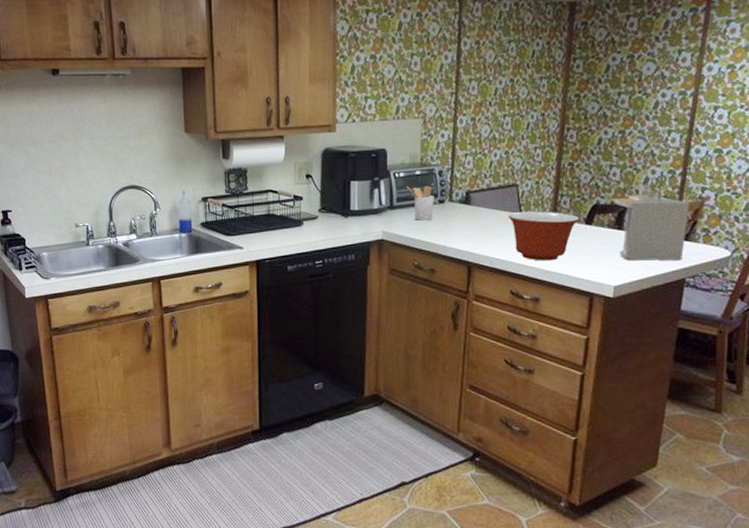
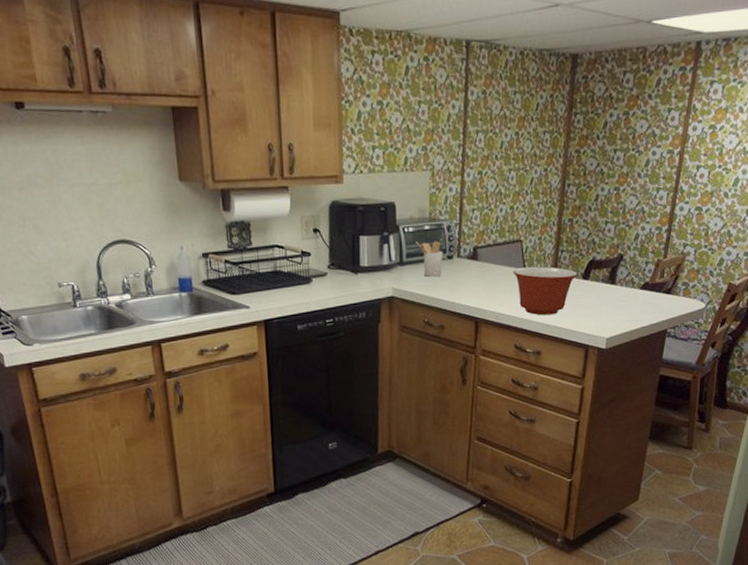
architectural model: present [614,181,690,261] -> none [608,238,673,313]

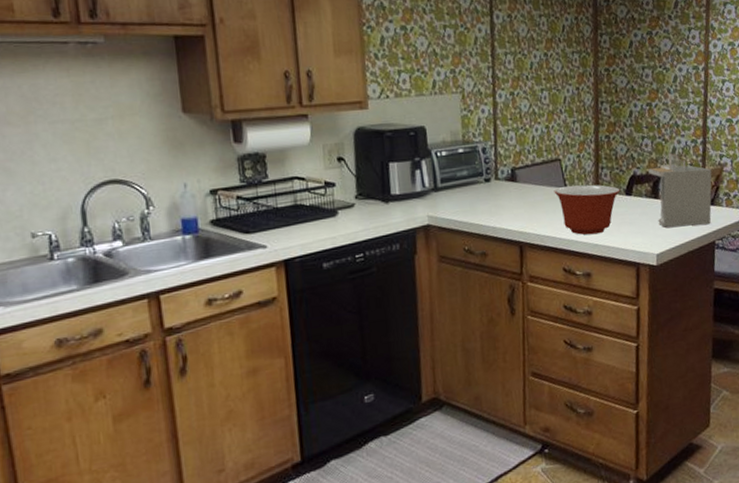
utensil holder: present [416,241,443,278] -> none [450,164,480,203]
architectural model: none [608,238,673,313] -> present [648,151,712,228]

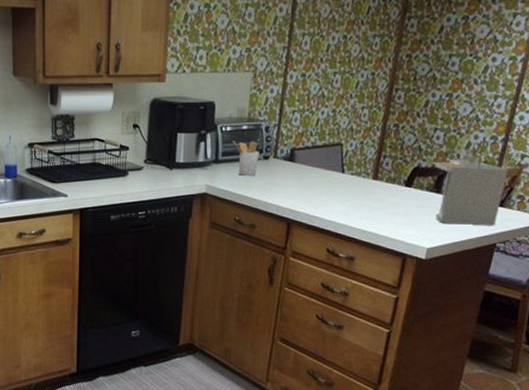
utensil holder: none [450,164,480,203] -> present [232,141,259,177]
mixing bowl: present [554,184,621,235] -> none [330,172,400,221]

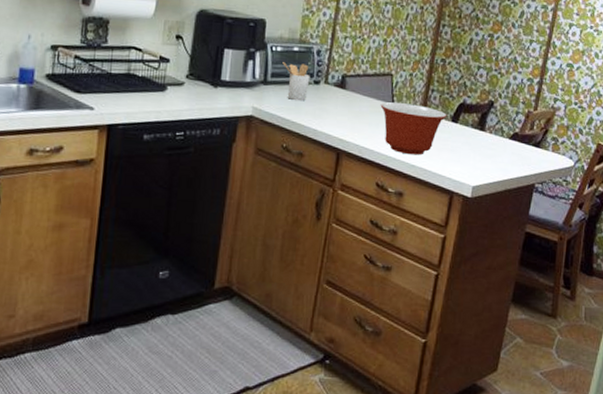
mixing bowl: none [330,172,400,221] -> present [380,102,447,155]
architectural model: present [435,146,509,226] -> none [479,86,544,167]

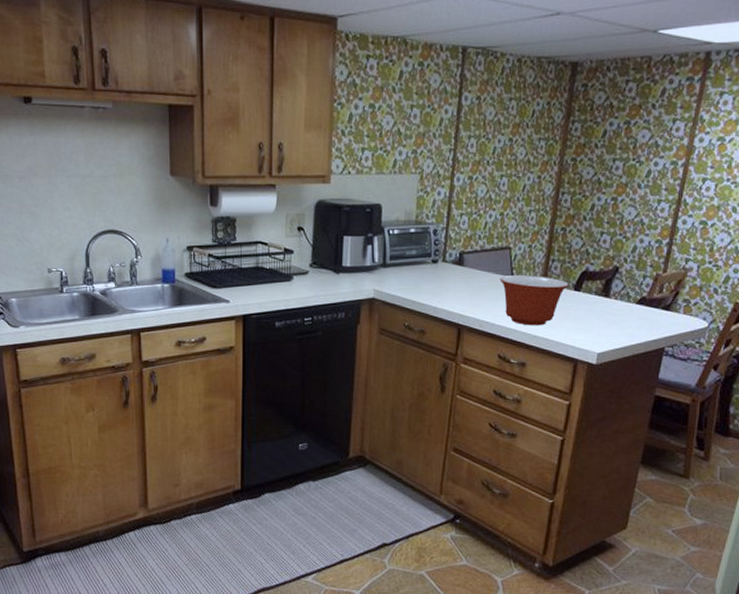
utensil holder: present [282,62,310,102] -> none [400,244,428,281]

